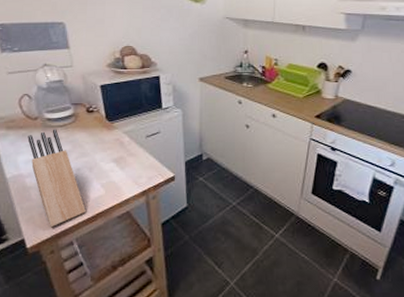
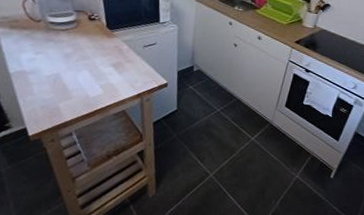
knife block: present [27,129,86,228] -> none [31,32,85,120]

